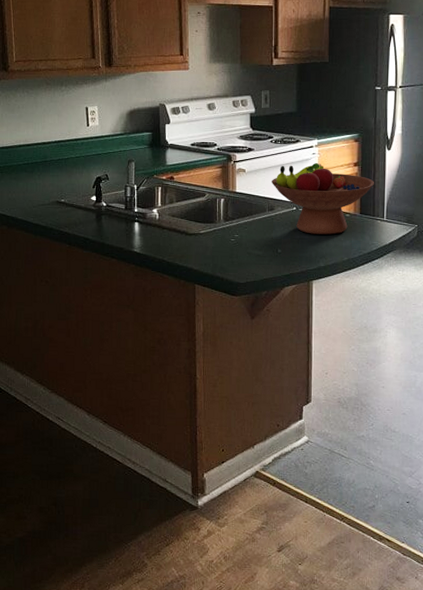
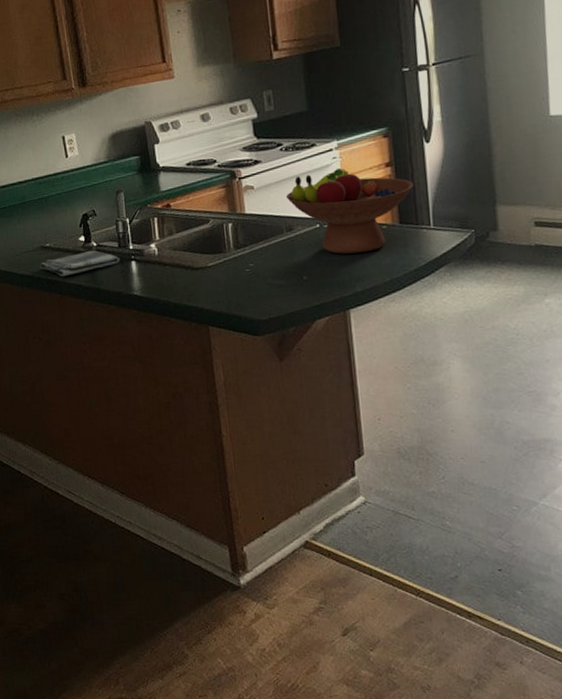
dish towel: none [54,209,125,230] -> present [40,250,120,277]

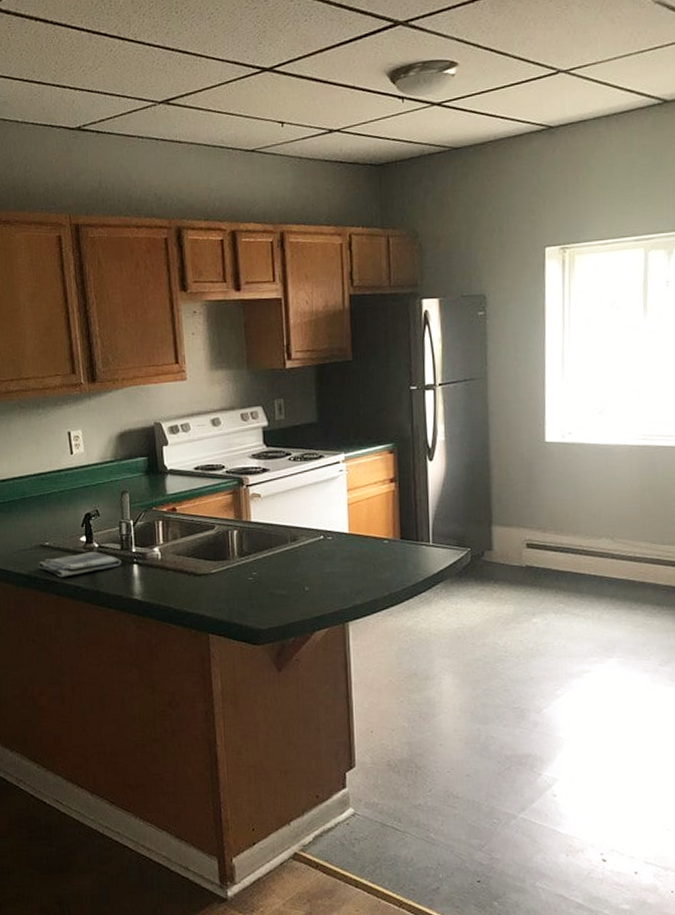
fruit bowl: present [285,168,413,254] -> none [291,480,415,567]

